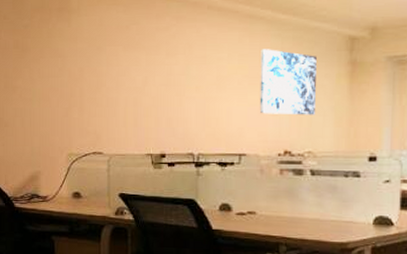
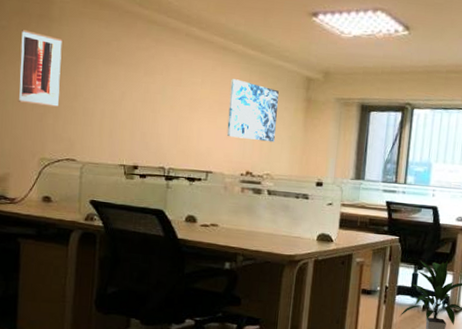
wall art: none [43,26,83,101] -> present [18,30,62,108]

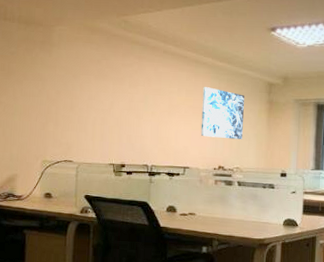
wall art: present [18,30,62,108] -> none [24,54,61,118]

